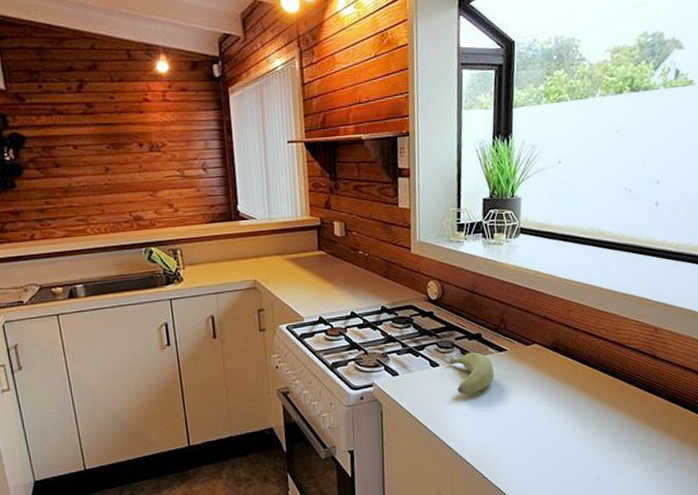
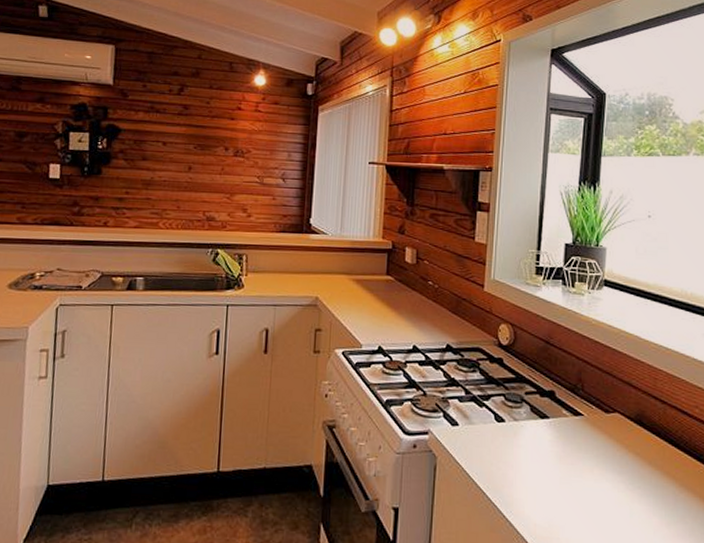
banana: present [449,352,495,395] -> none [517,411,568,462]

